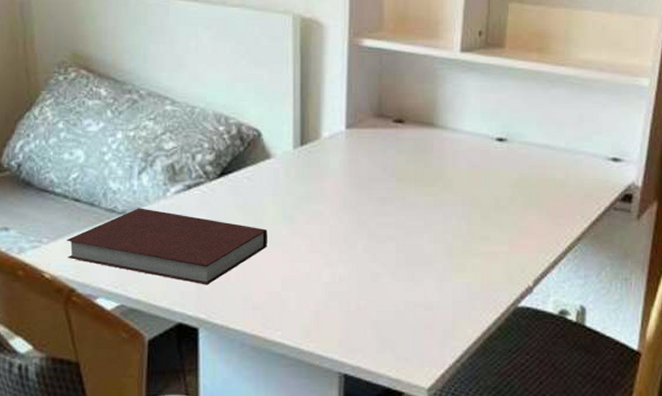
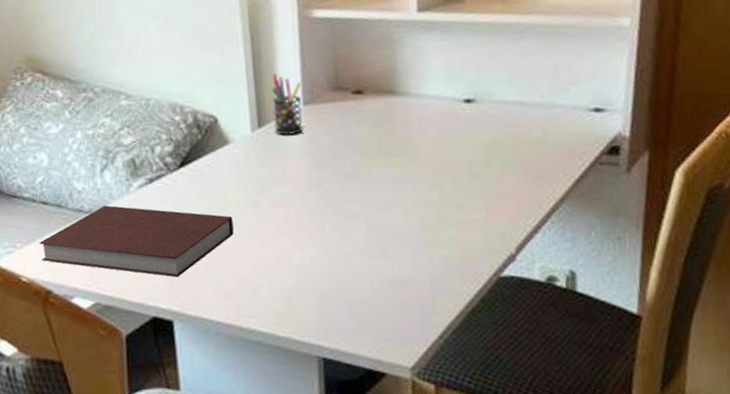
pen holder: none [316,95,345,156] -> present [271,73,303,135]

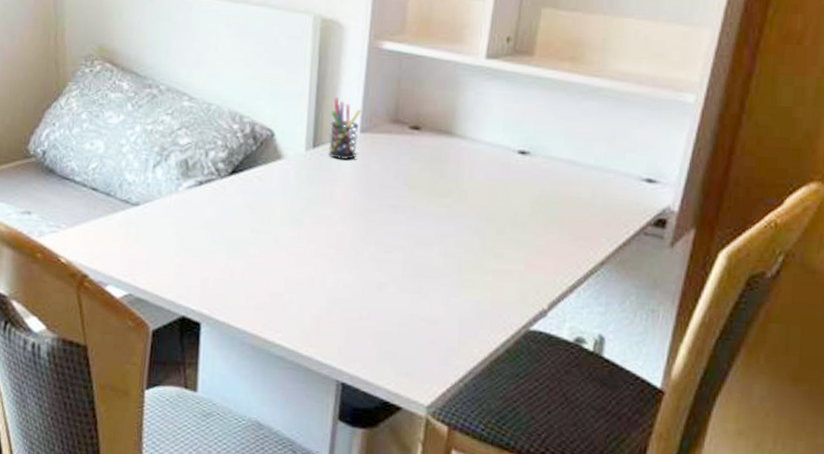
notebook: present [39,205,234,278] -> none [83,200,274,281]

